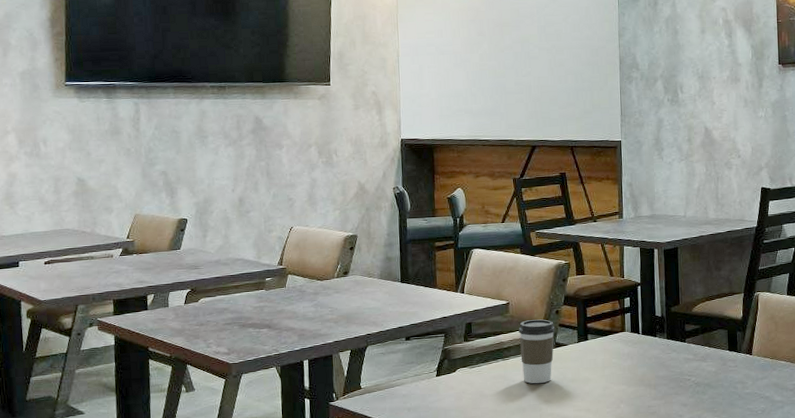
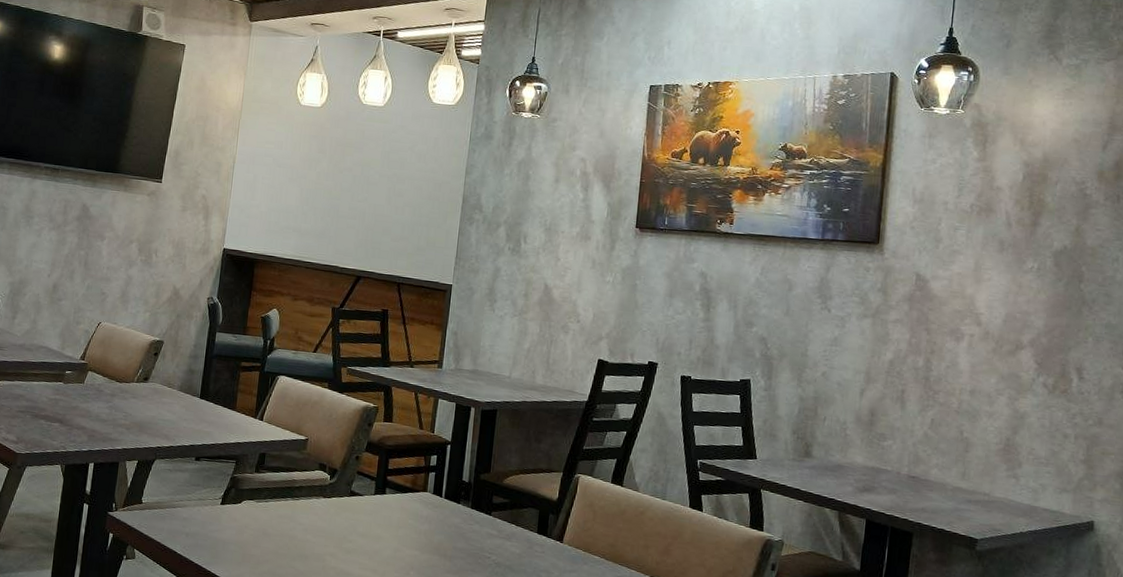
coffee cup: present [518,319,555,384] -> none [310,461,353,532]

